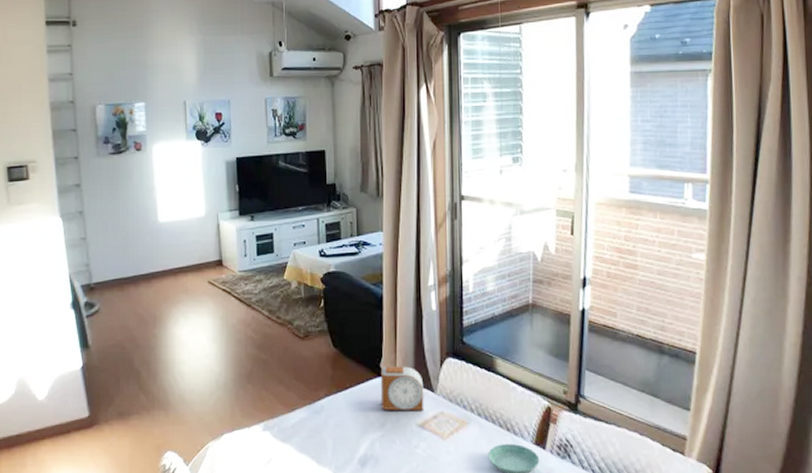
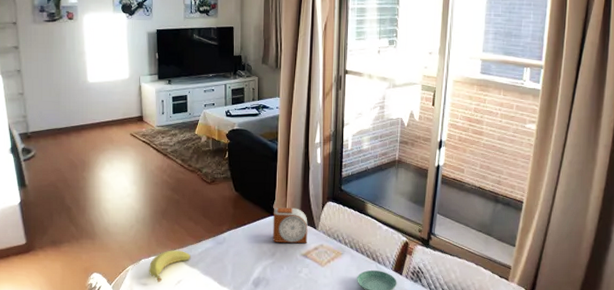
banana: none [233,421,282,462] -> present [149,250,191,282]

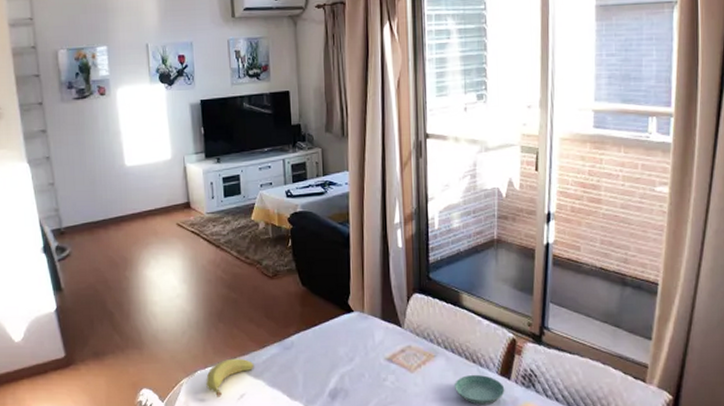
alarm clock: present [272,207,308,243] -> none [348,302,392,345]

